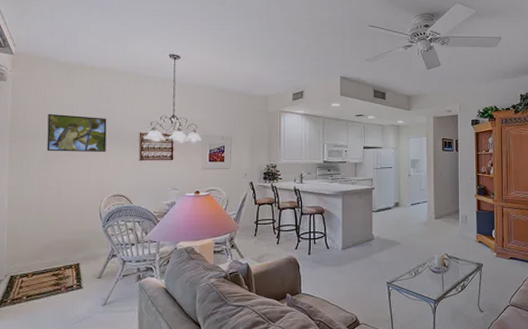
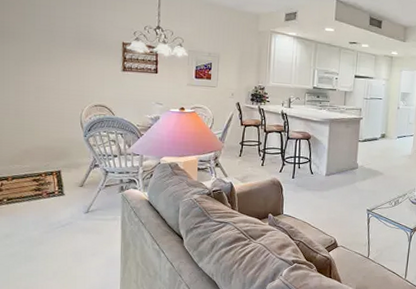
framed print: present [46,113,107,152] -> none [23,13,87,60]

